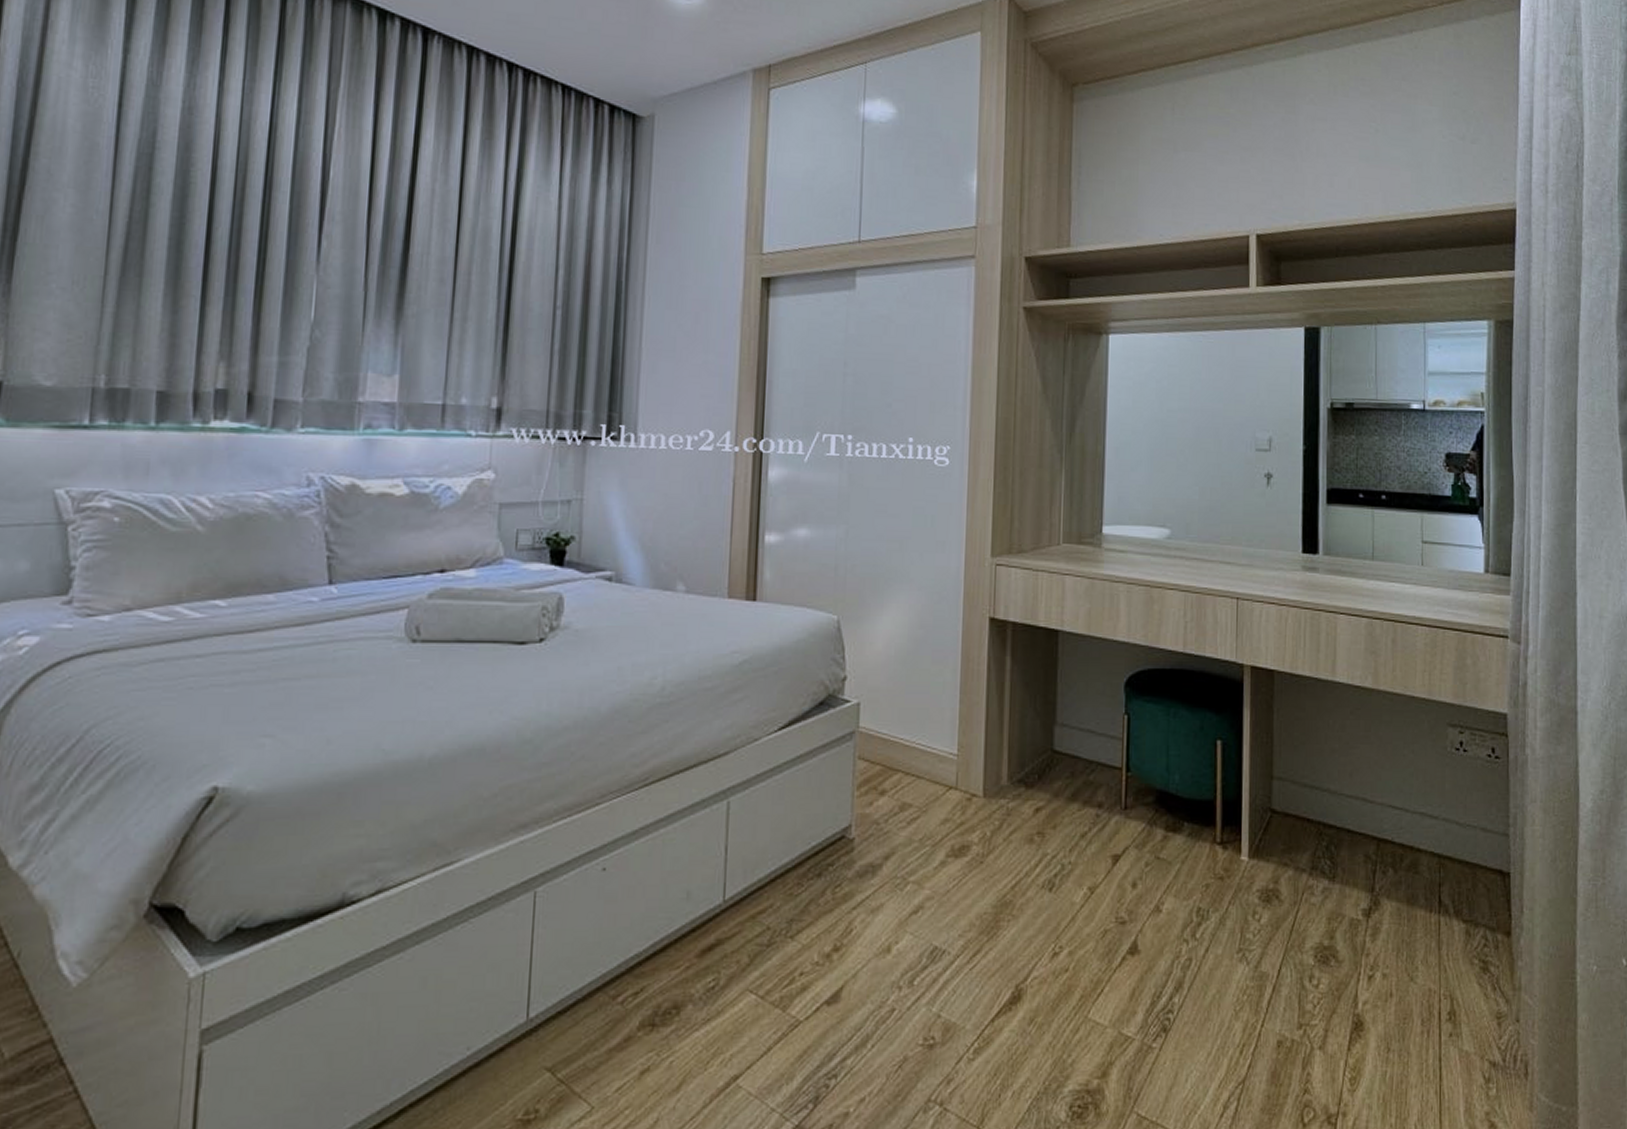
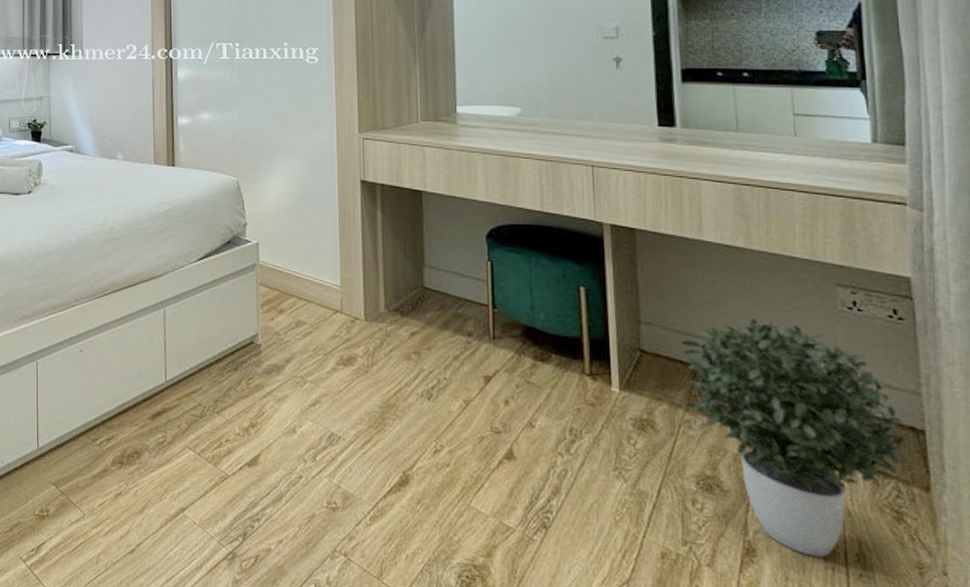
potted plant: none [1310,766,1499,1021] -> present [681,318,912,558]

